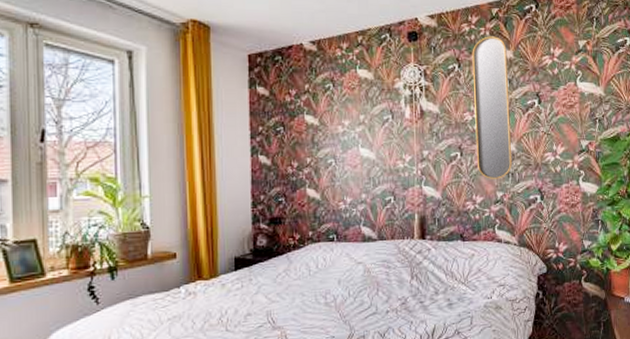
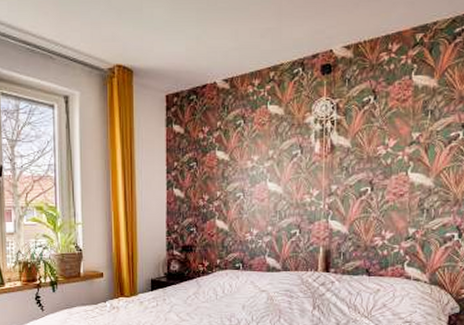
home mirror: present [472,36,513,179] -> none [388,64,430,215]

